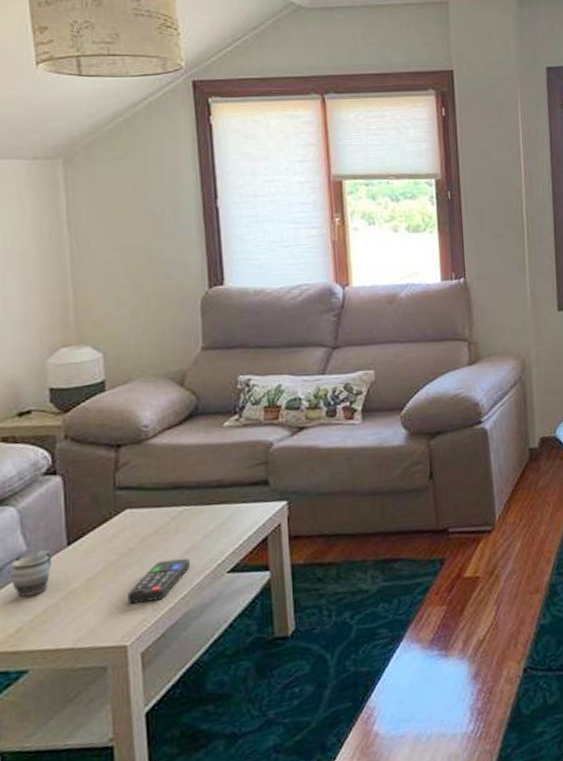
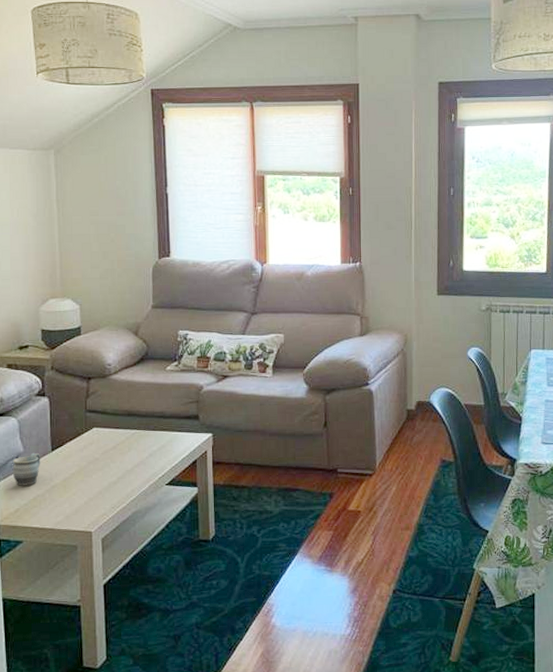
remote control: present [127,558,190,604] -> none [93,470,138,501]

